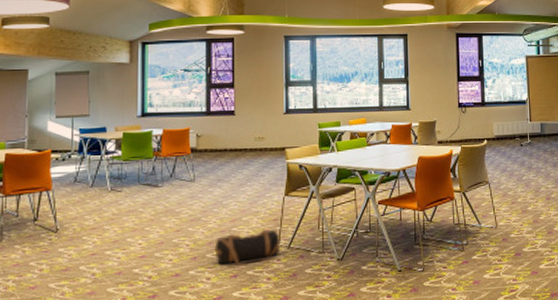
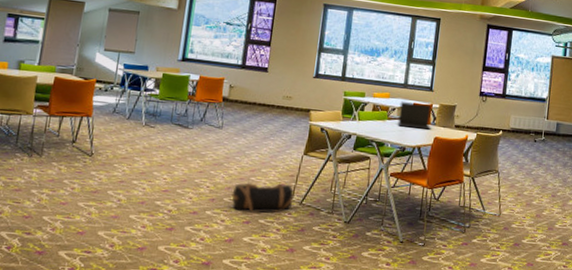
laptop: none [378,124,414,151] -> present [398,102,431,130]

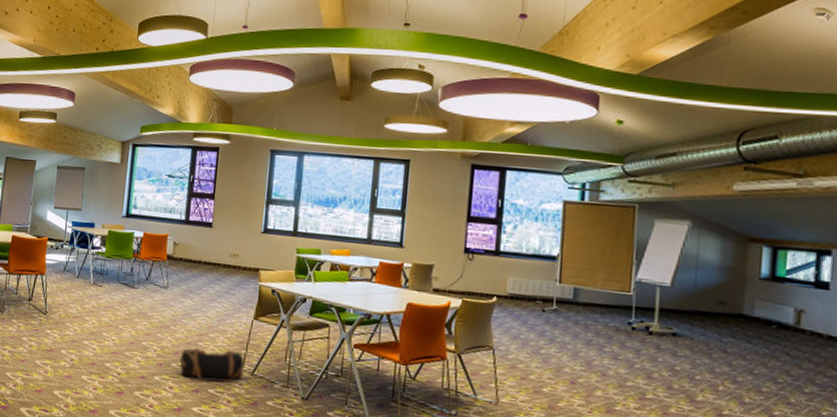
laptop: present [398,102,431,130] -> none [361,260,403,294]

